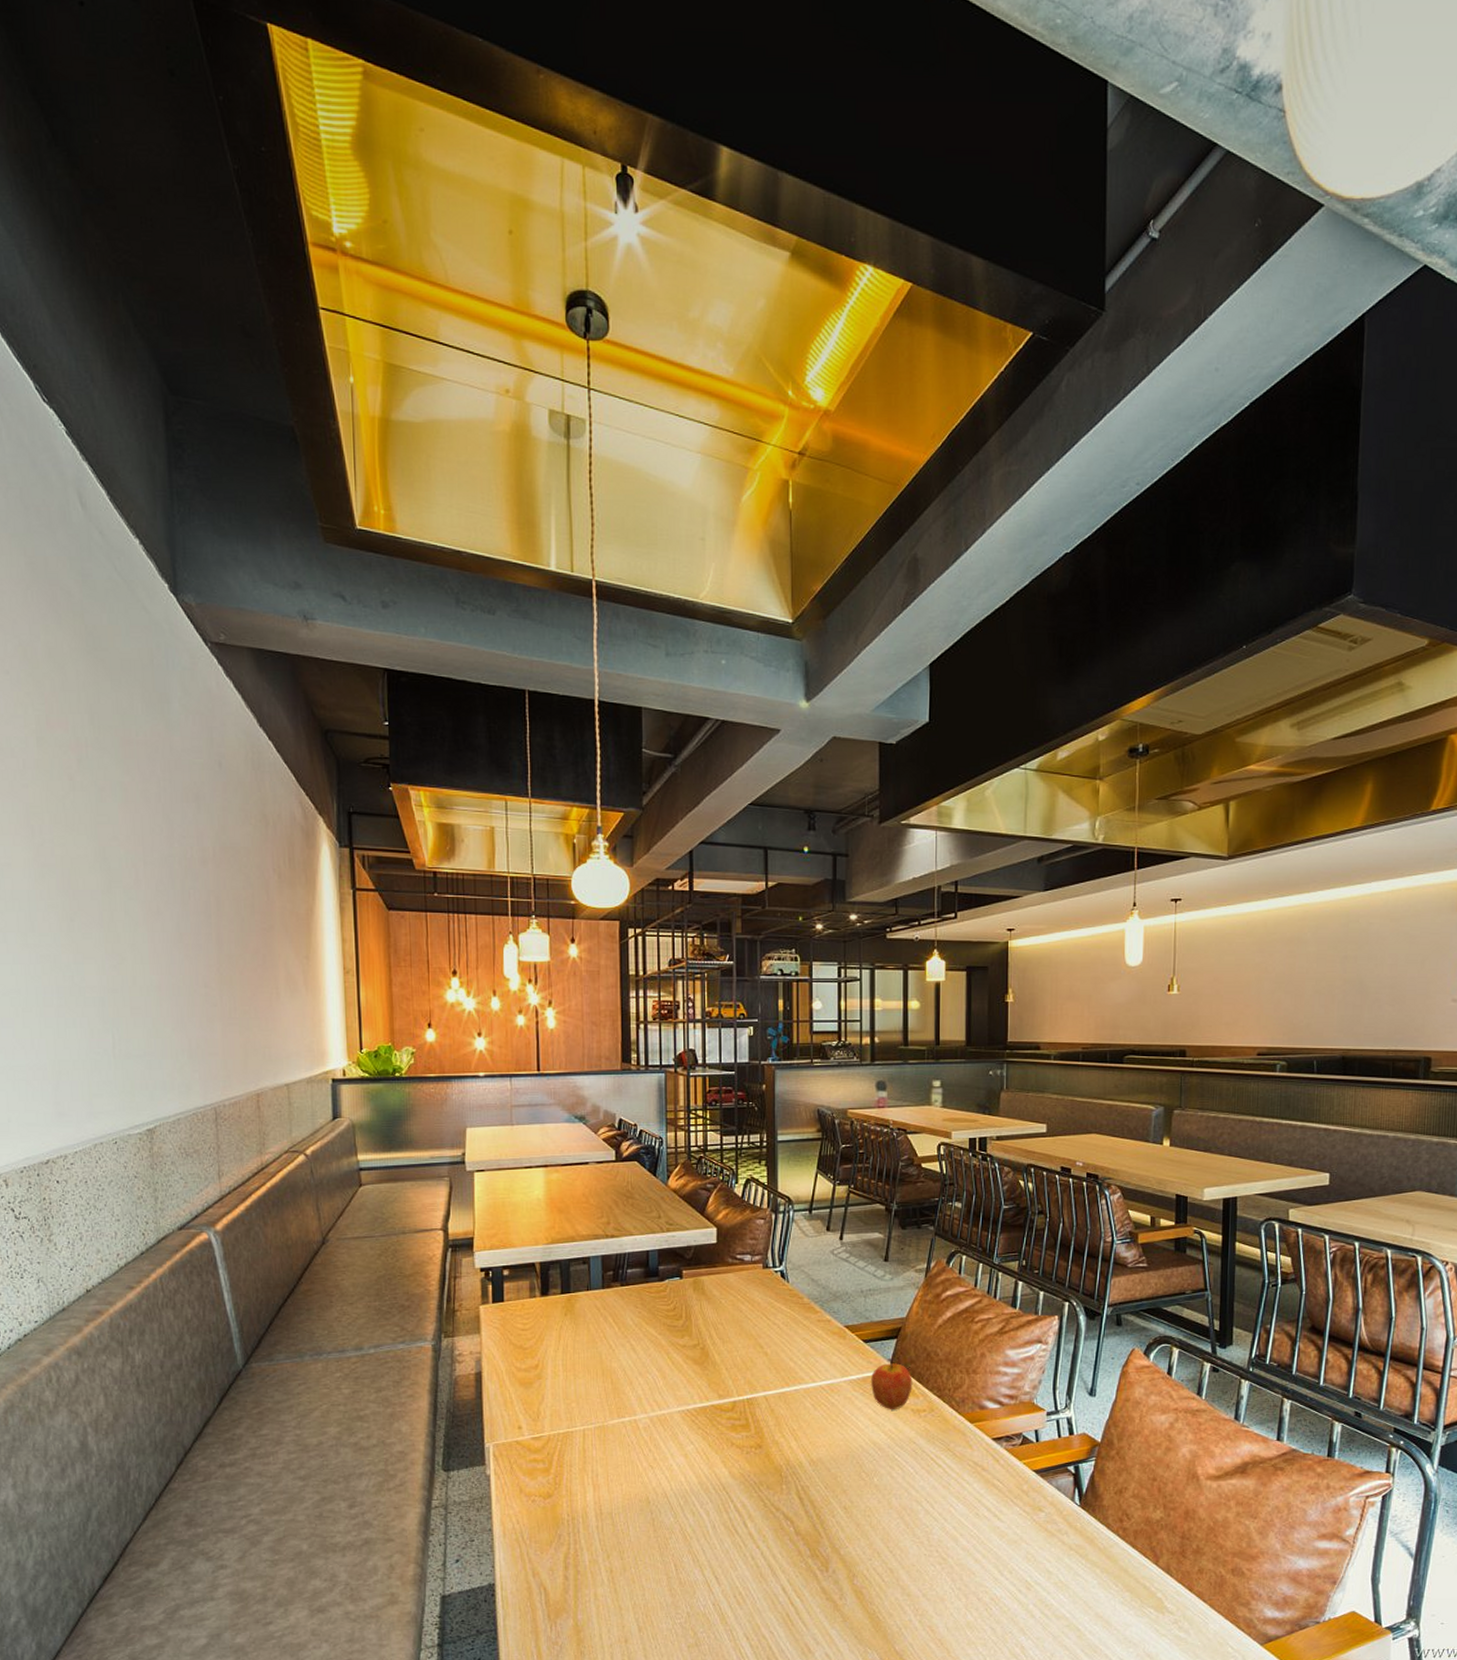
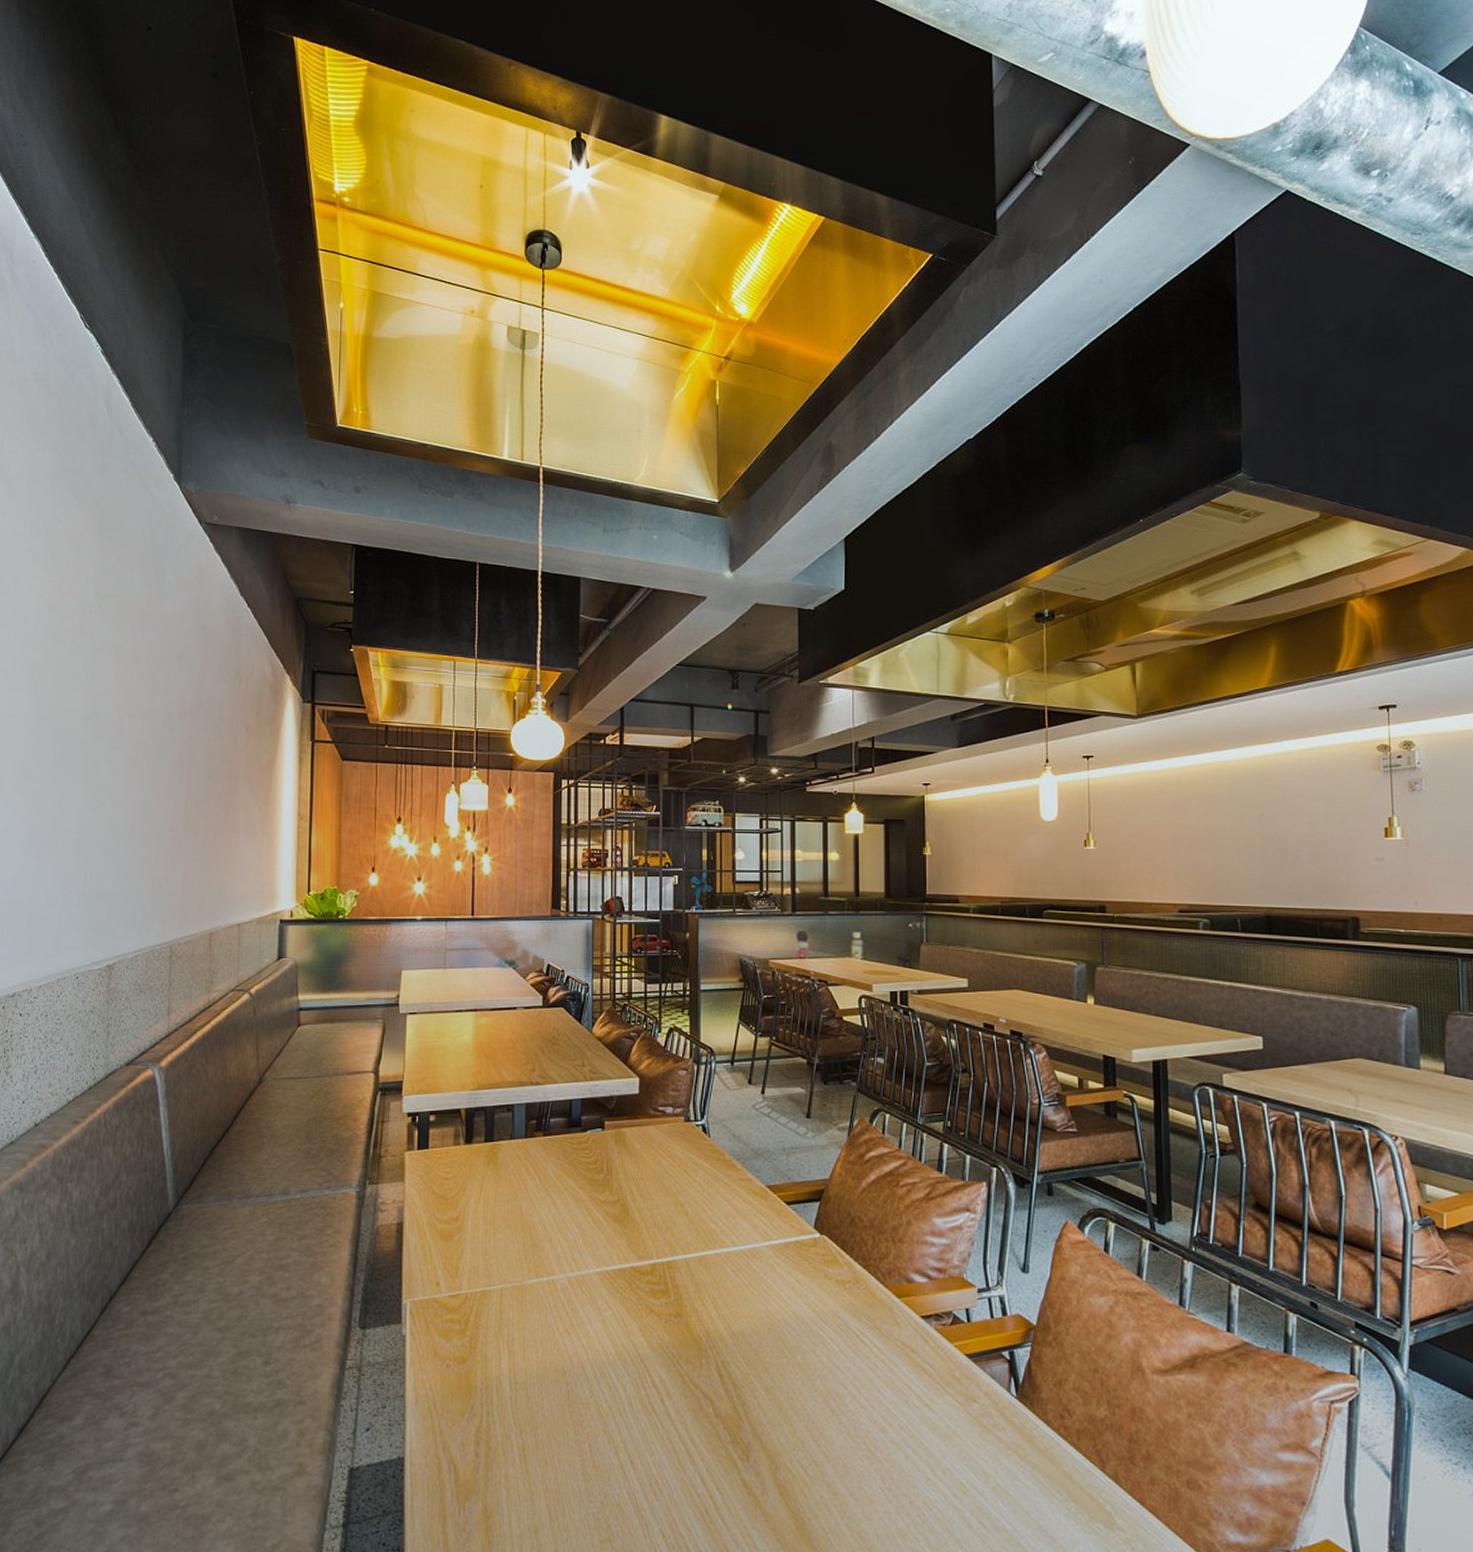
apple: present [870,1357,913,1410] -> none [793,1222,837,1280]

